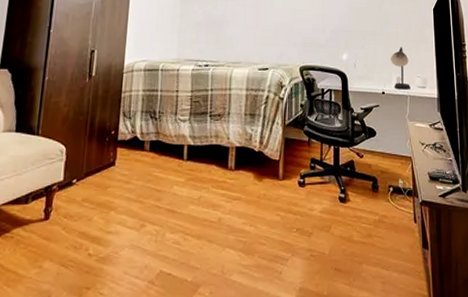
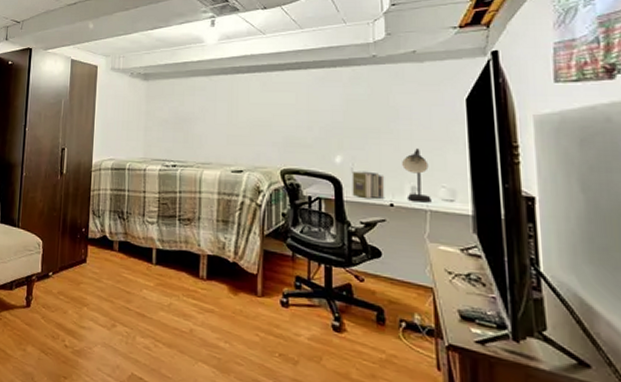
books: none [355,66,379,89] -> present [352,171,385,199]

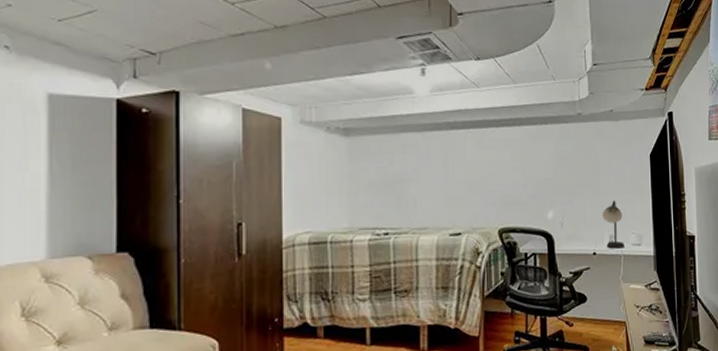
books: present [352,171,385,199] -> none [562,224,589,250]

